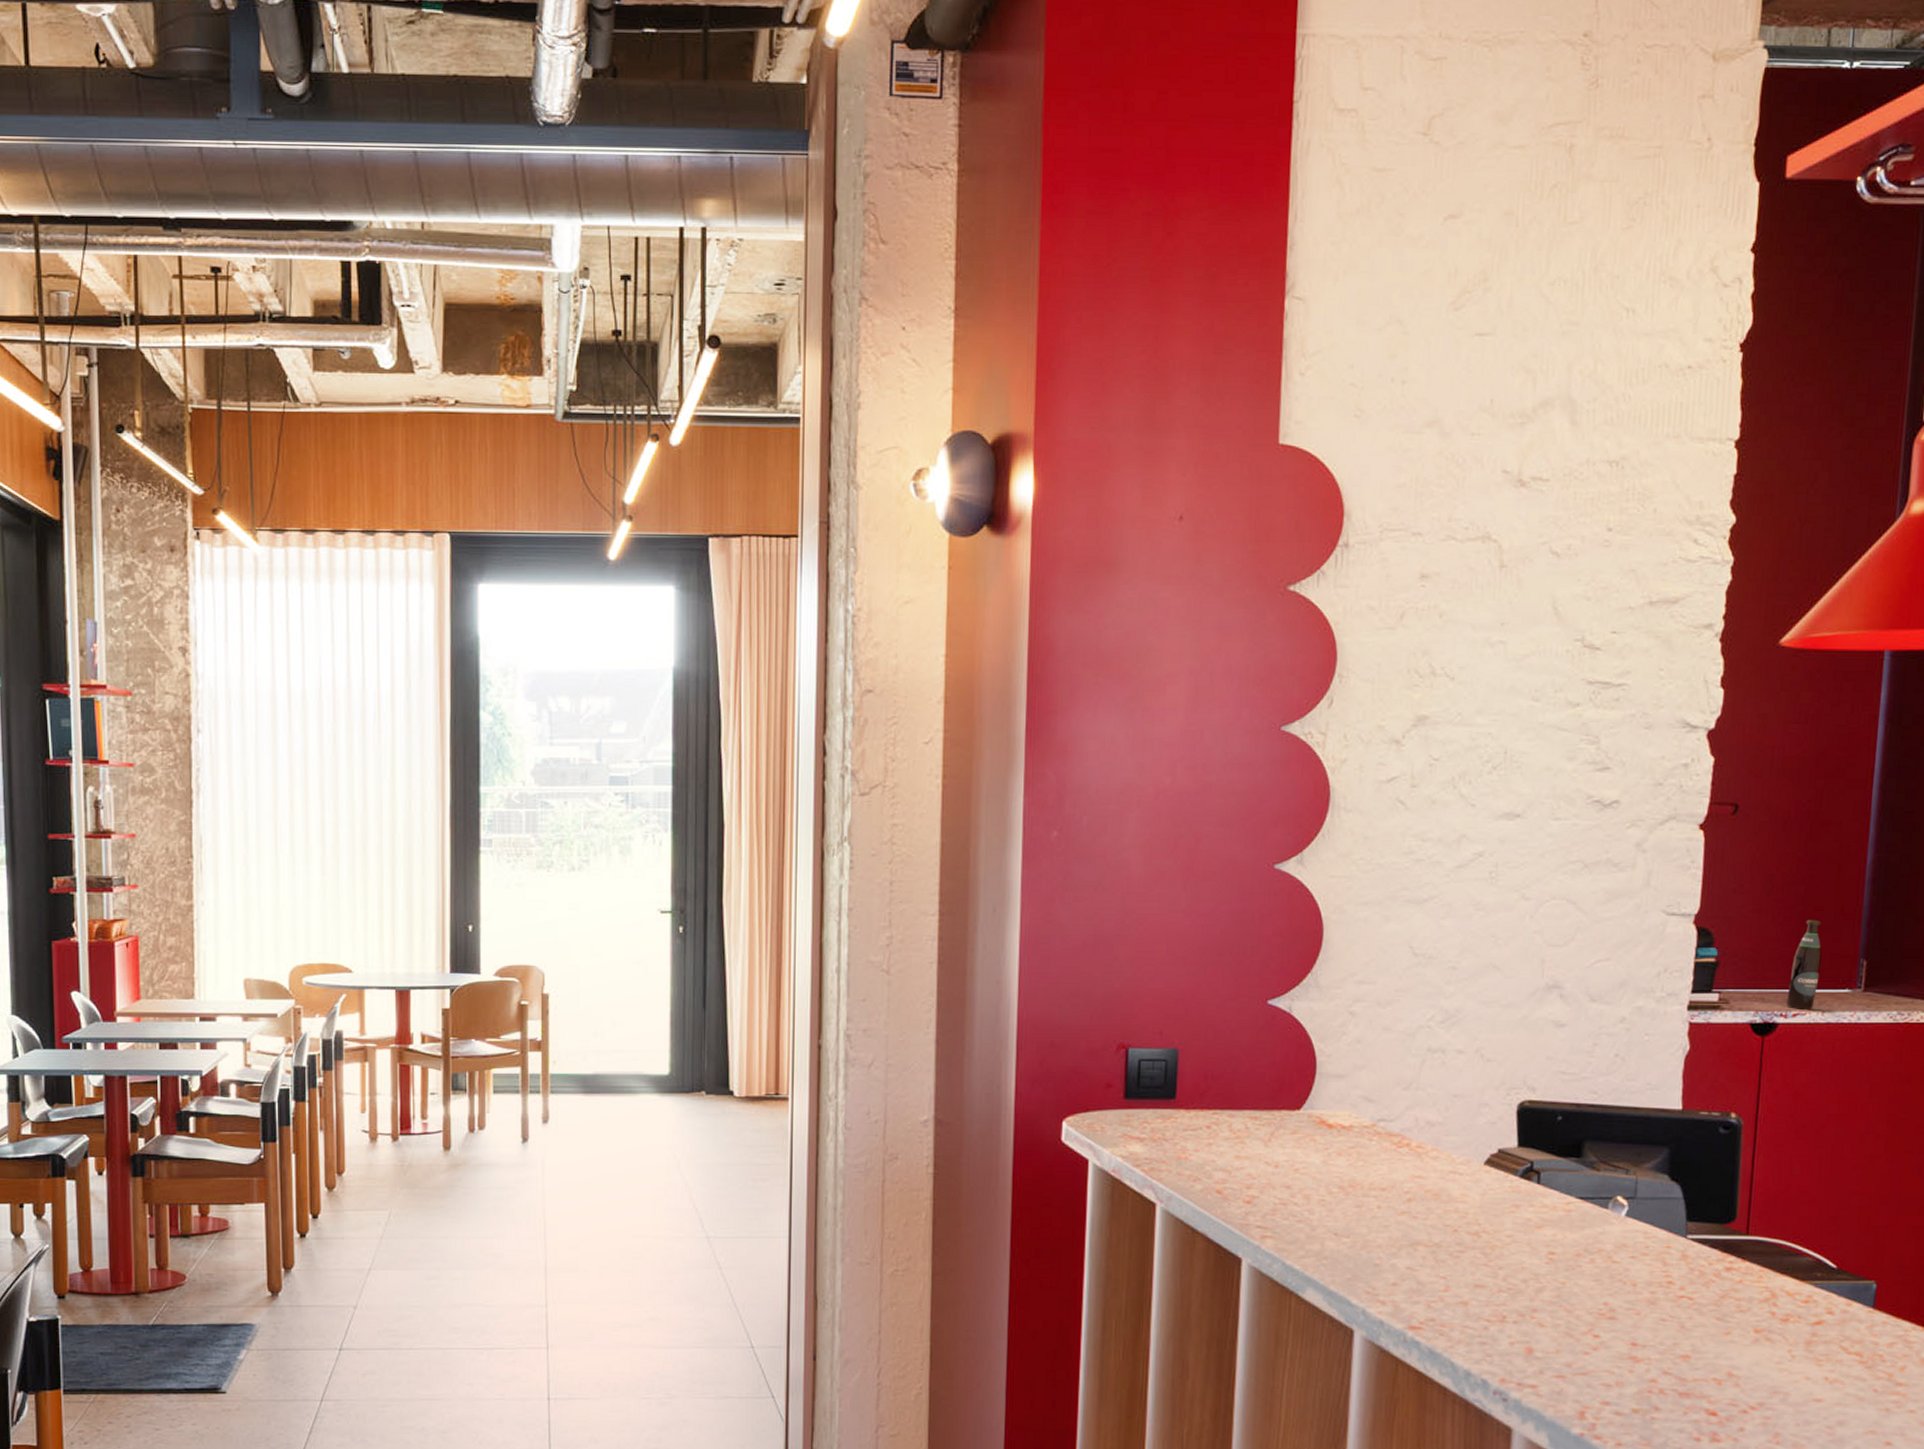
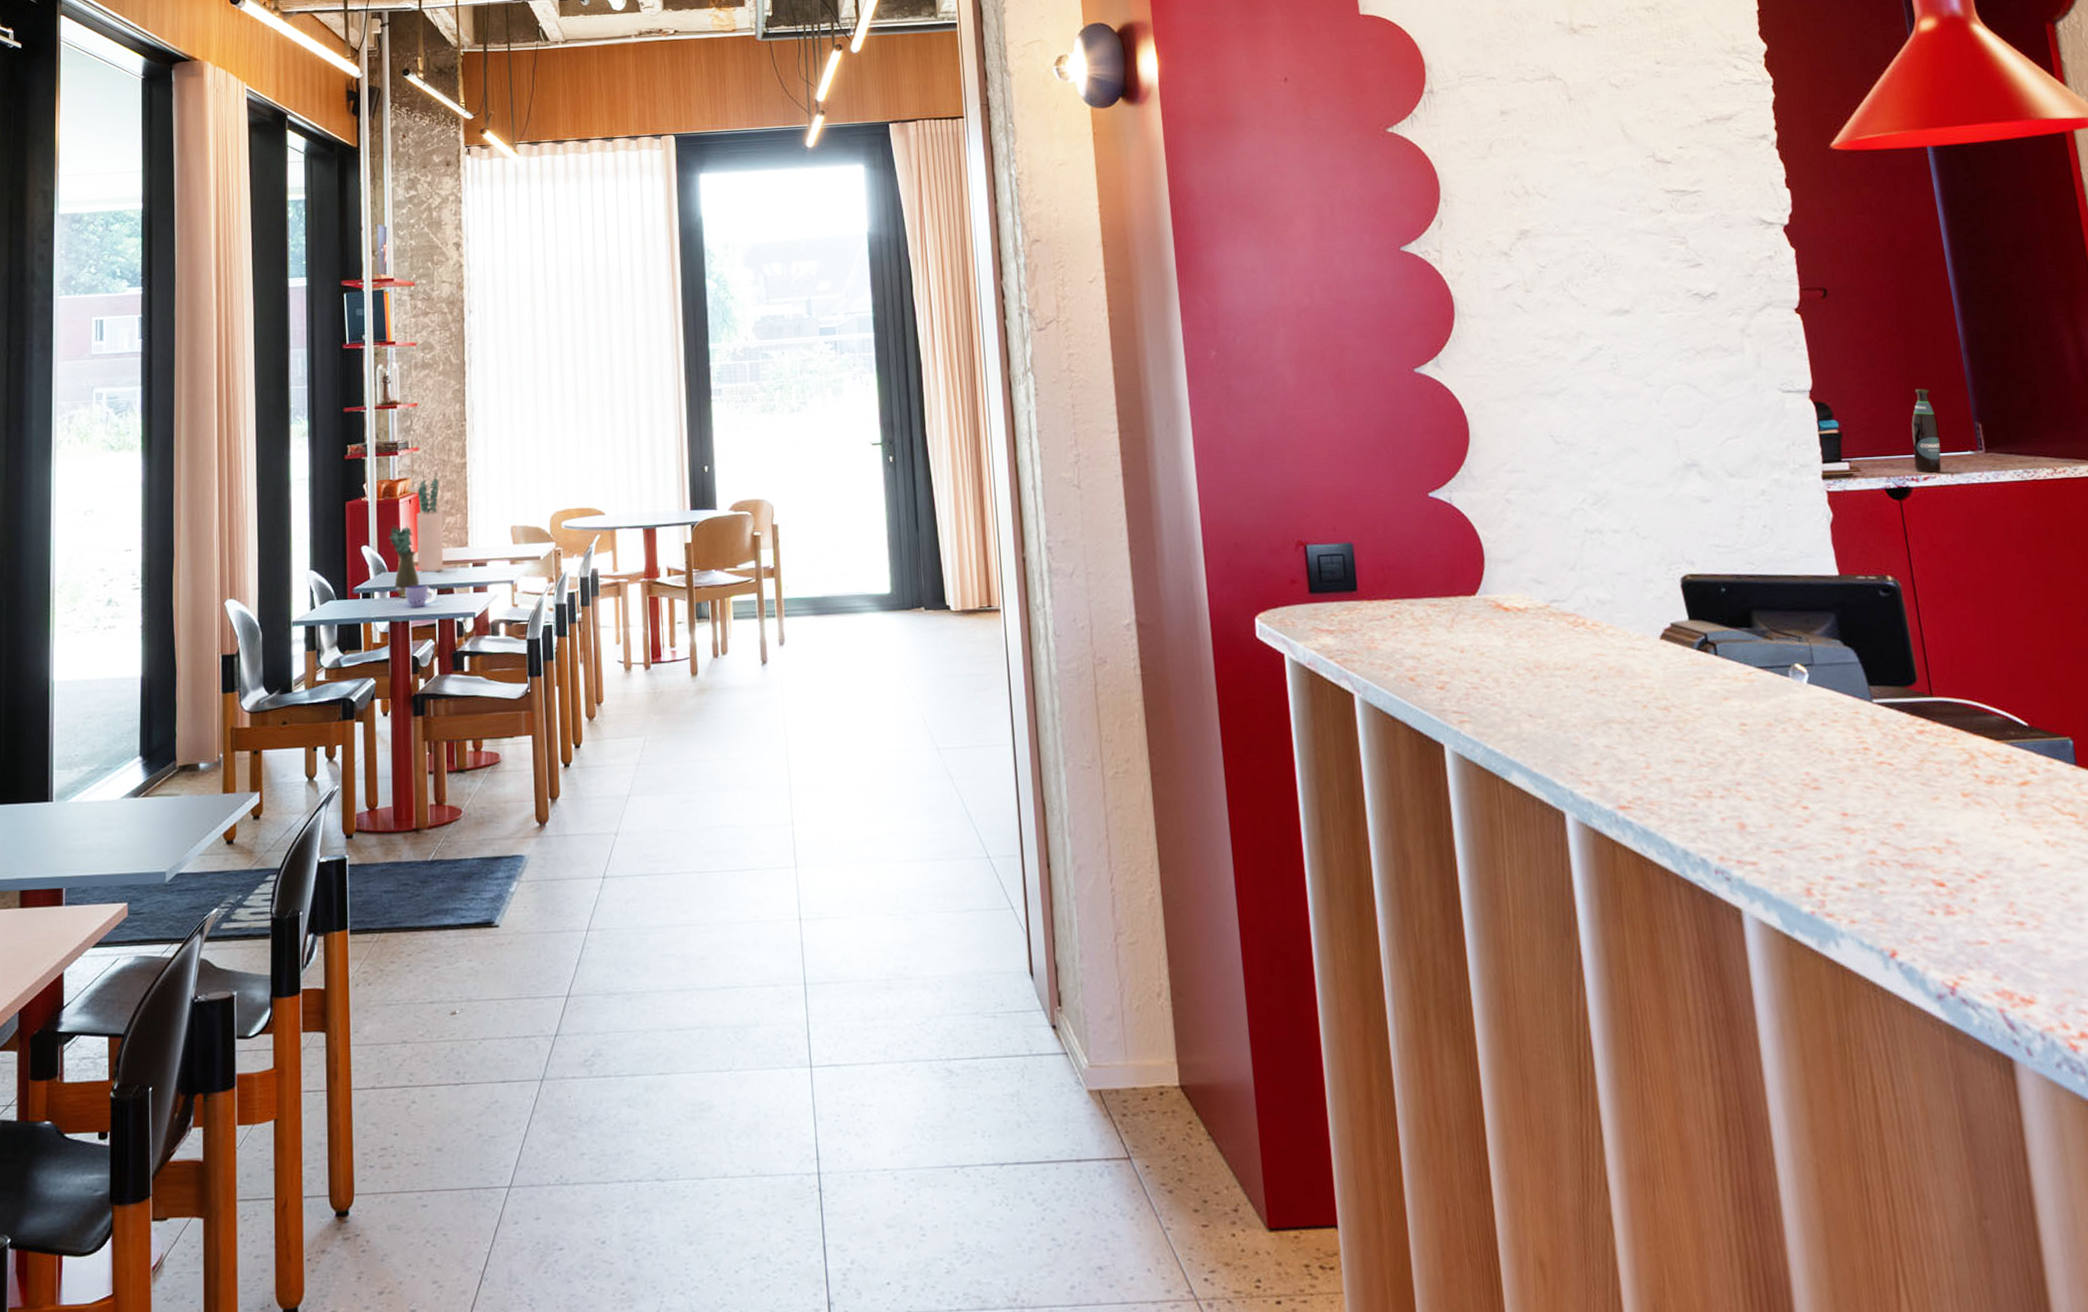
vase: none [103,970,139,1051] -> present [389,524,420,598]
cup: none [122,1038,158,1061] -> present [405,585,437,607]
vase: none [135,911,167,1025] -> present [417,470,444,573]

